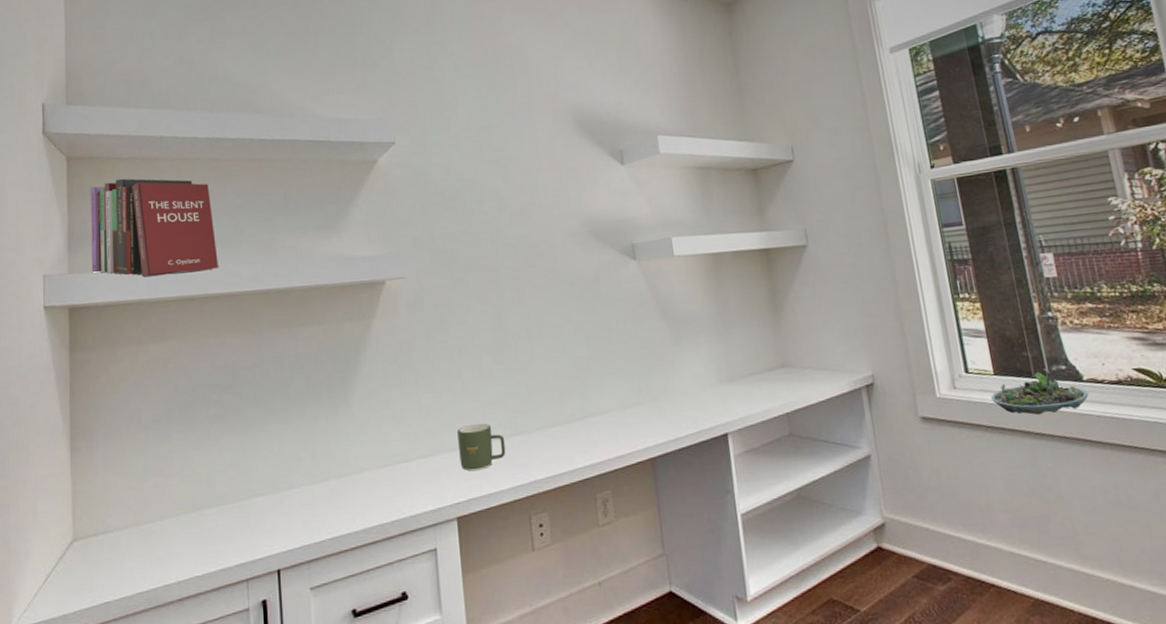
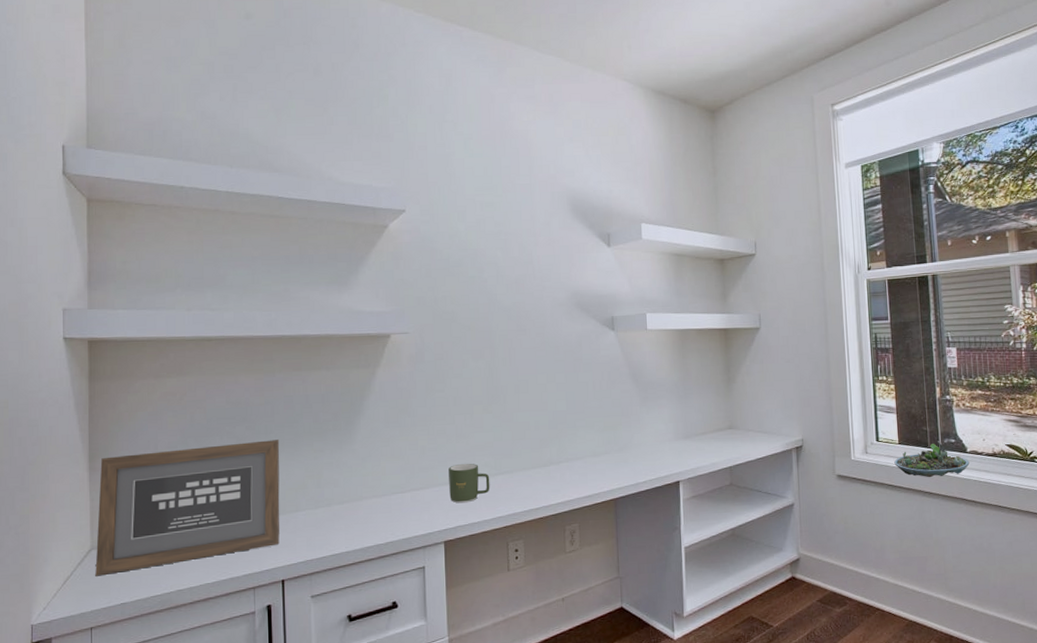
picture frame: none [77,406,274,572] -> present [95,440,280,576]
books: present [90,178,218,277] -> none [110,223,235,317]

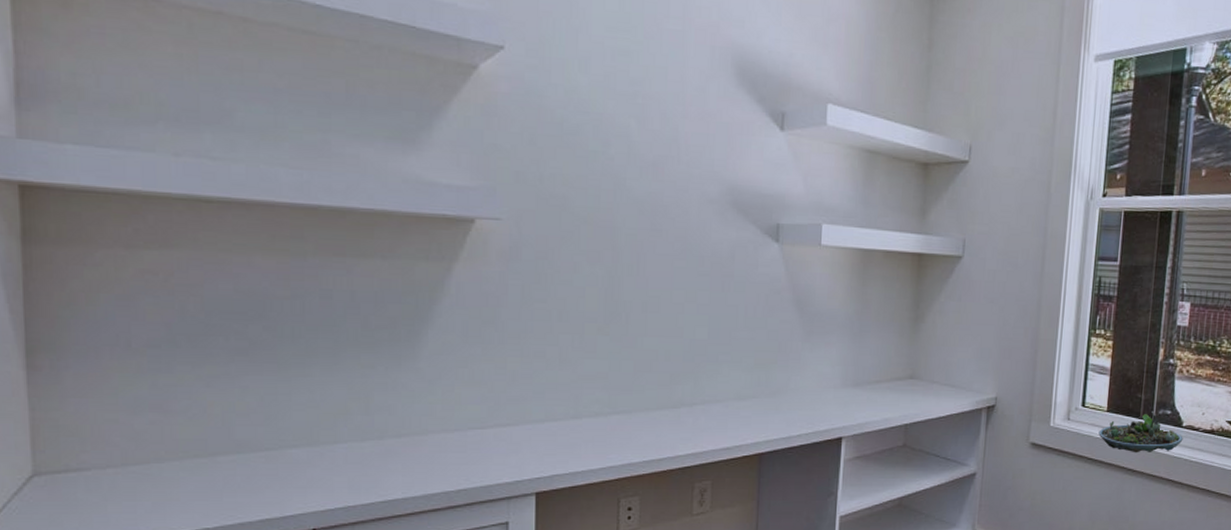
picture frame: present [95,440,280,576] -> none [40,347,312,511]
mug: present [448,463,490,503] -> none [546,396,601,447]

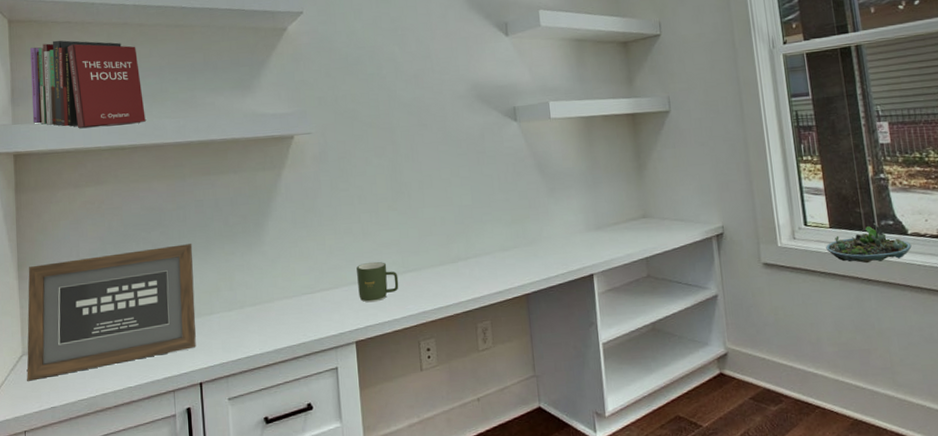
picture frame: none [40,347,312,511] -> present [26,244,196,381]
books: none [50,17,247,168] -> present [30,40,146,128]
mug: none [546,396,601,447] -> present [356,261,399,303]

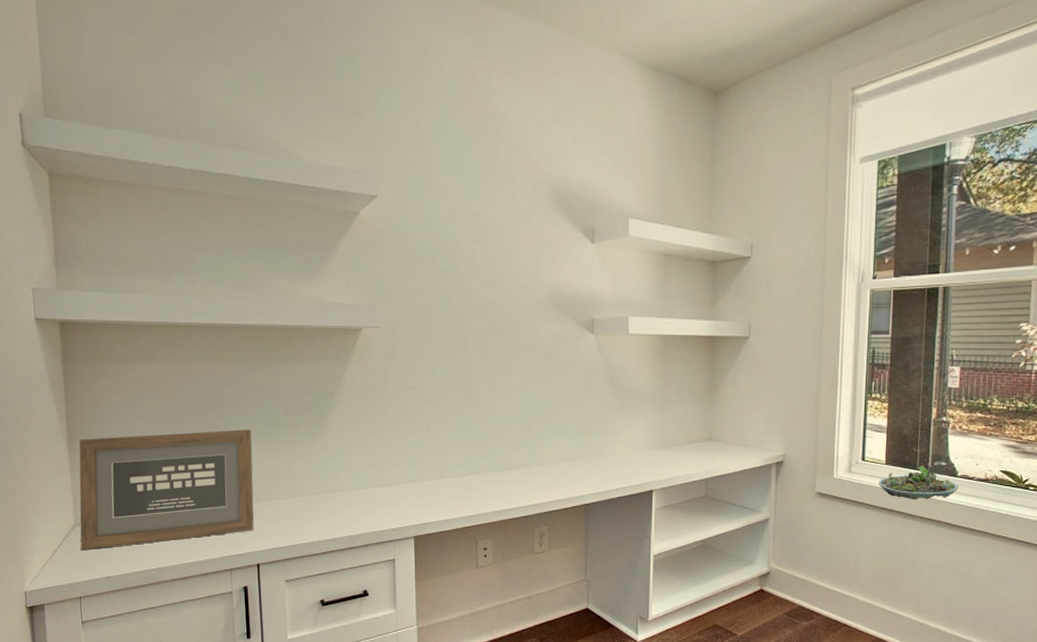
books: present [30,40,146,128] -> none [74,201,203,301]
mug: present [356,261,399,303] -> none [419,462,461,501]

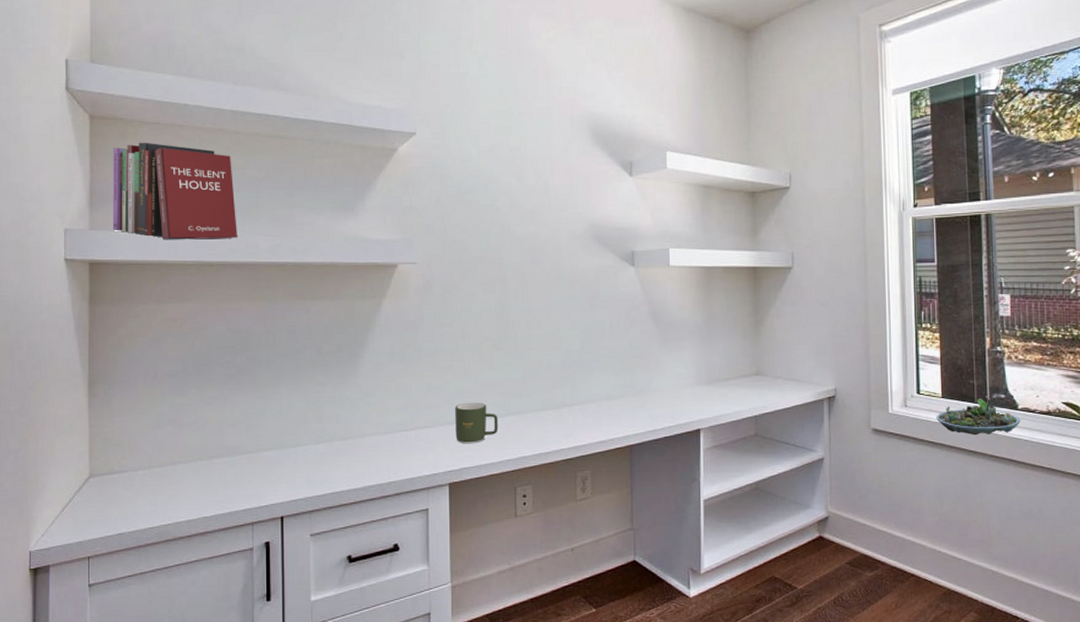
books: none [74,201,203,301] -> present [112,142,237,240]
picture frame: present [79,430,254,551] -> none [93,371,281,505]
mug: none [419,462,461,501] -> present [455,402,499,444]

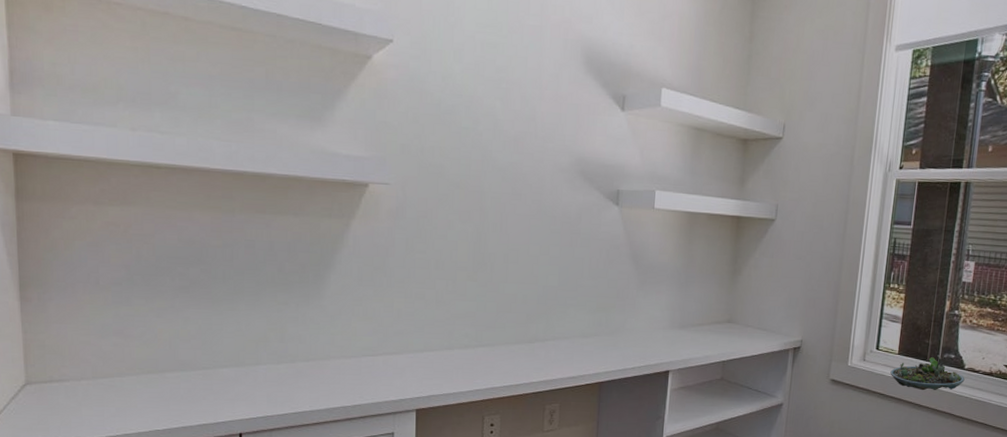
books: present [112,142,237,240] -> none [35,18,188,141]
mug: present [455,402,499,444] -> none [425,331,470,373]

